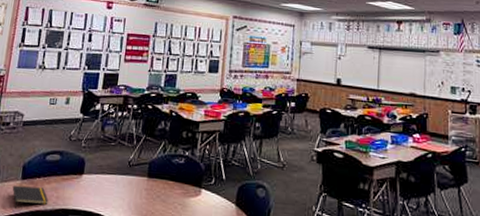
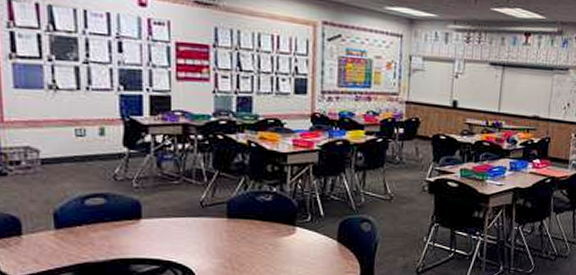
notepad: present [12,185,49,208] -> none [44,236,99,262]

